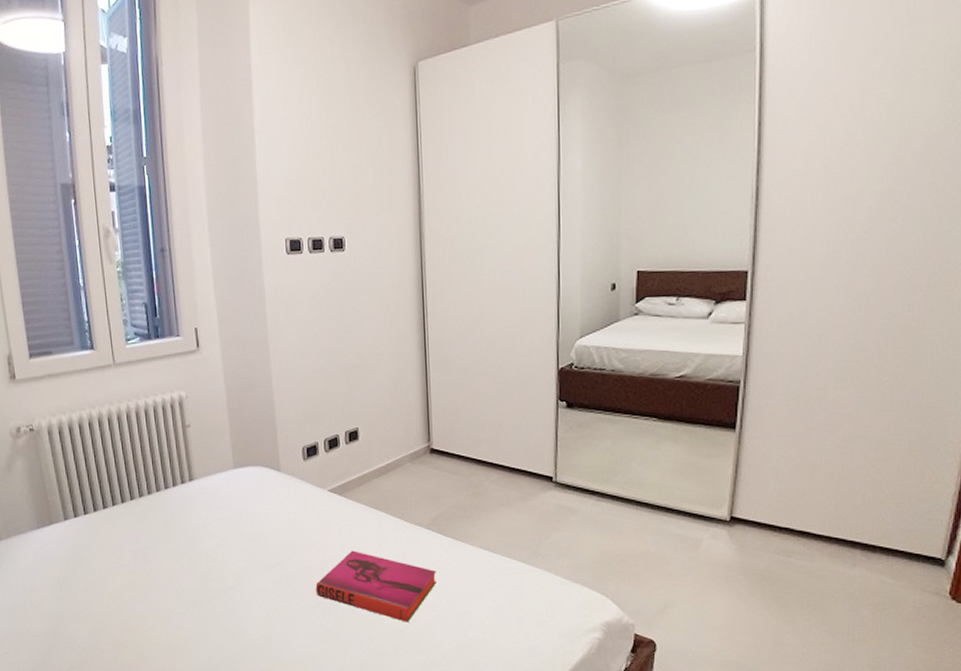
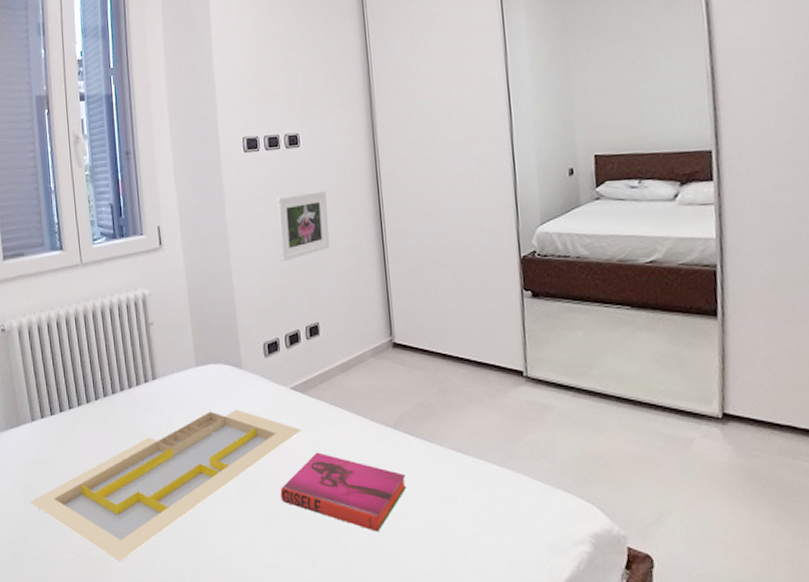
serving tray: none [64,510,338,652] -> present [29,409,302,562]
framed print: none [318,297,373,368] -> present [275,191,330,262]

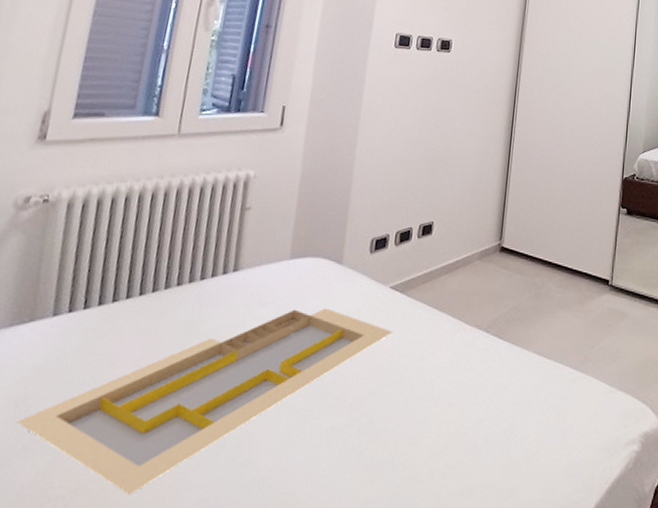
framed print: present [275,191,330,262] -> none [407,95,466,159]
hardback book: present [280,452,406,532] -> none [353,356,488,441]

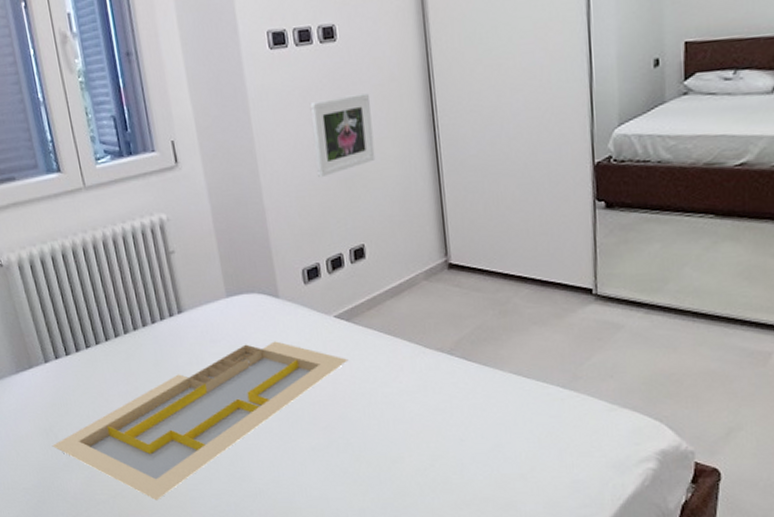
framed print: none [407,95,466,159] -> present [309,93,376,178]

